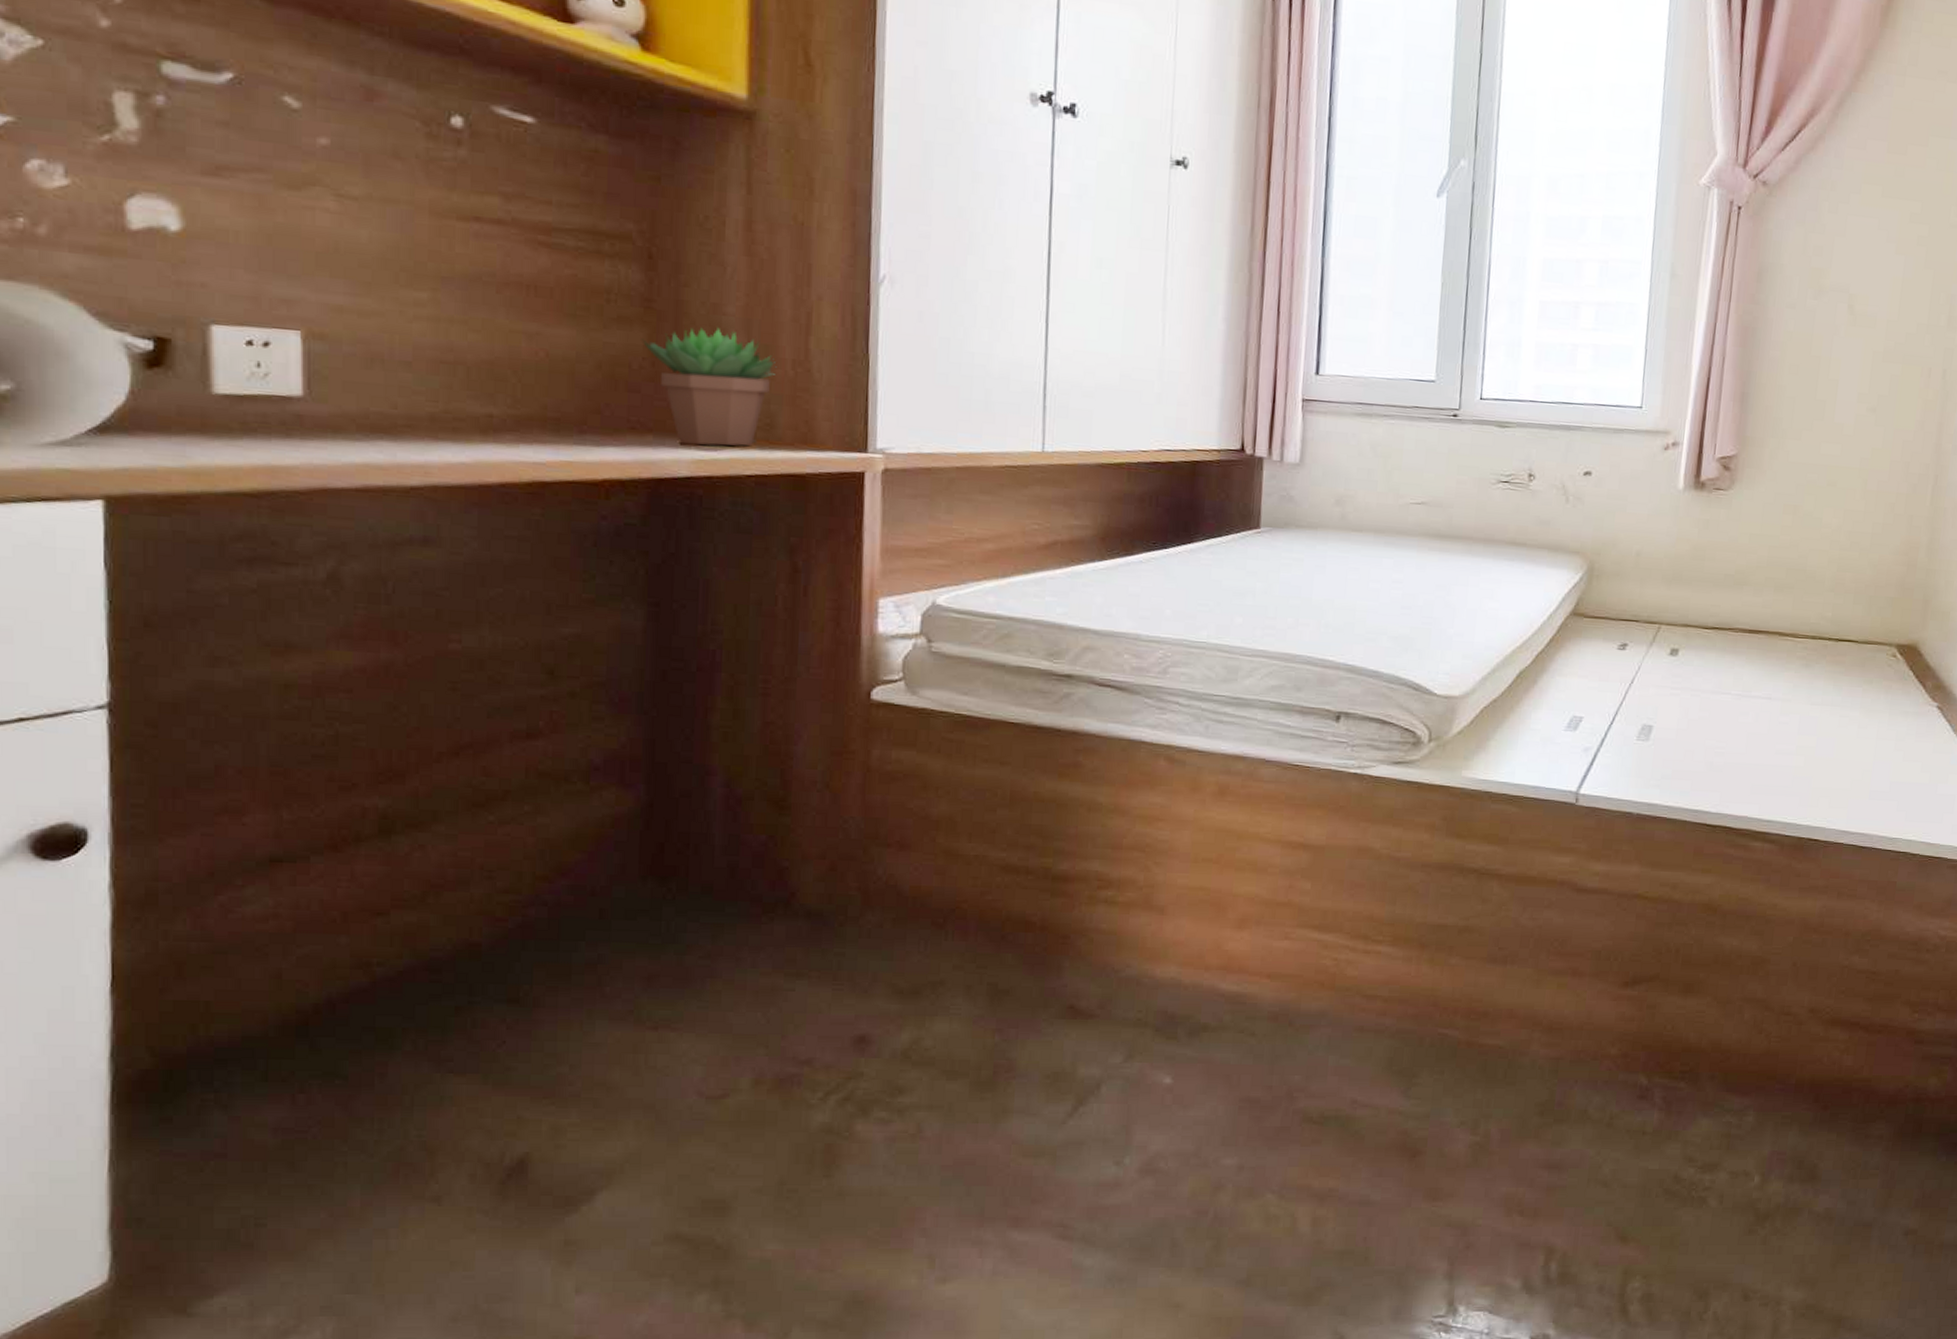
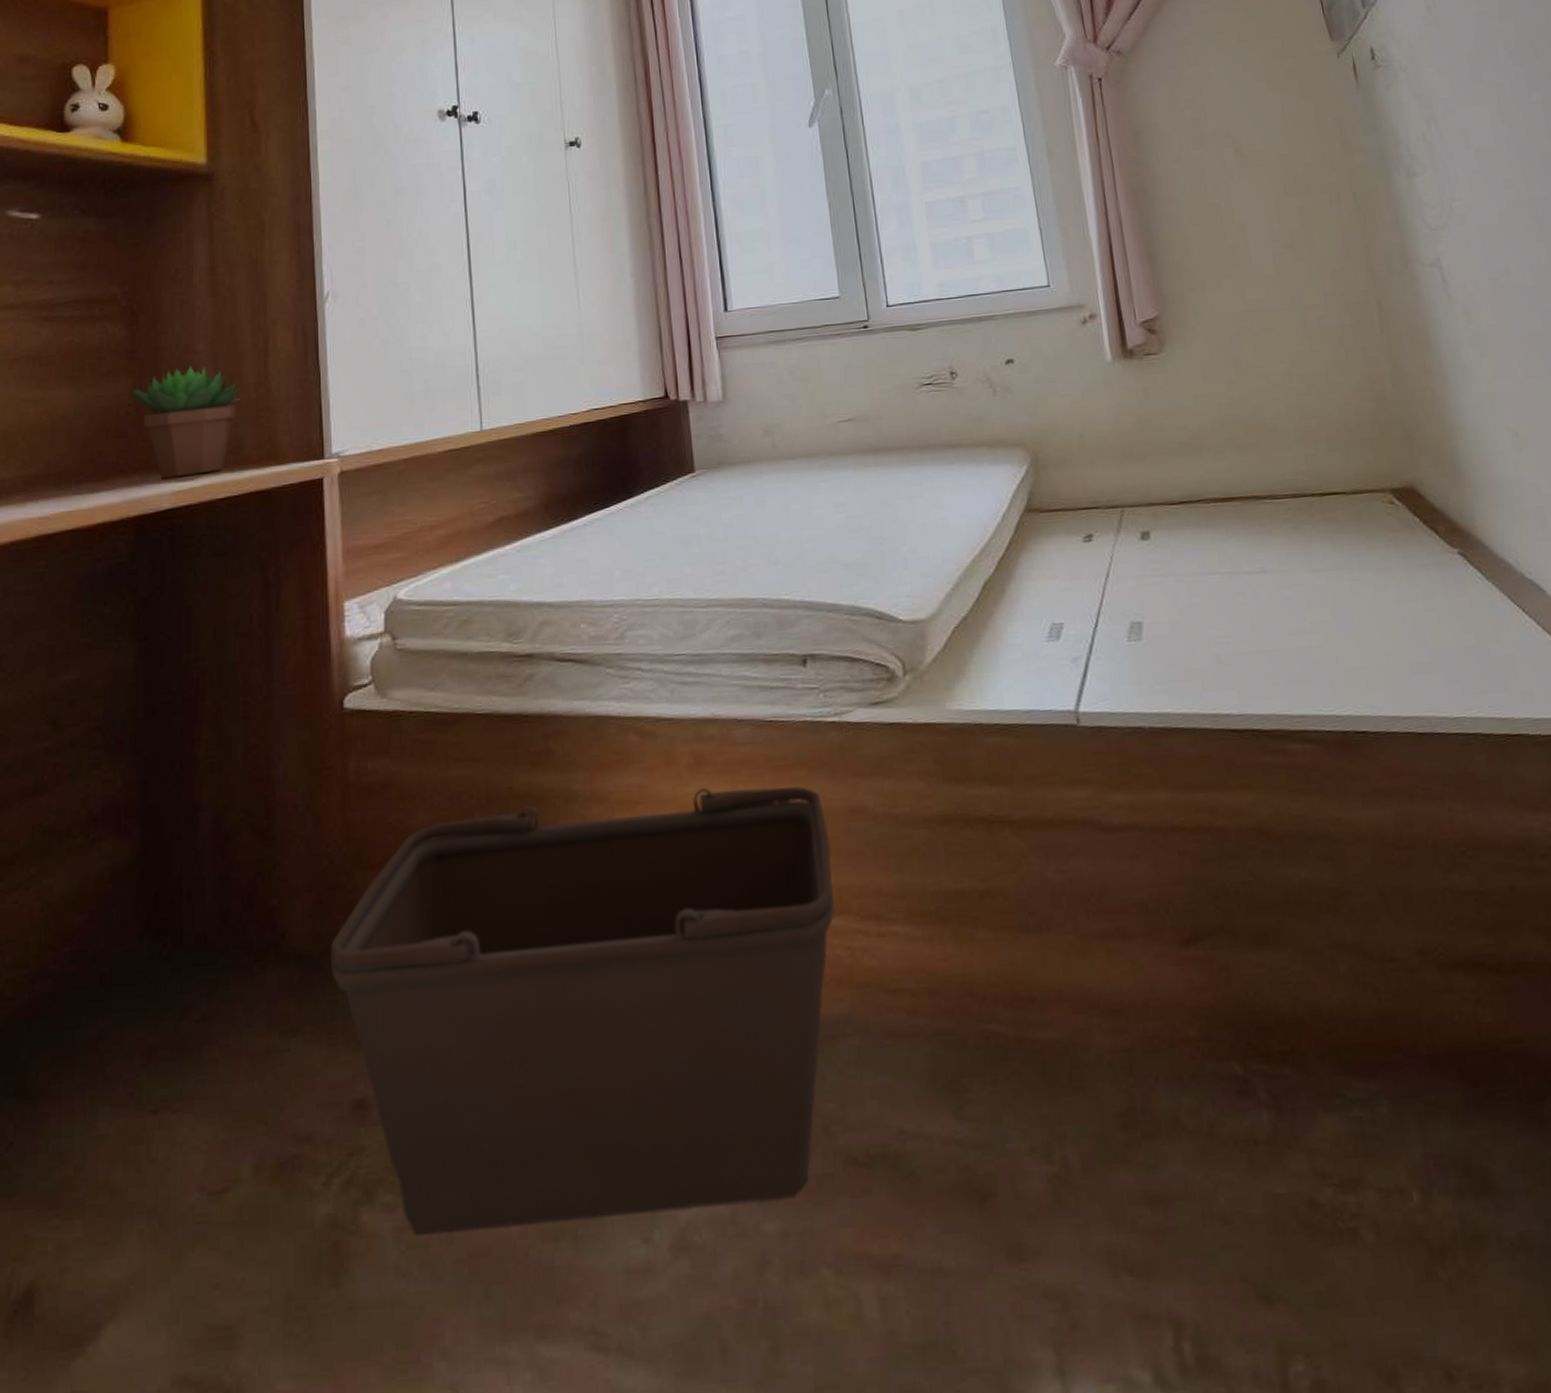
bicycle basket: none [840,810,1335,1144] -> present [330,787,835,1235]

